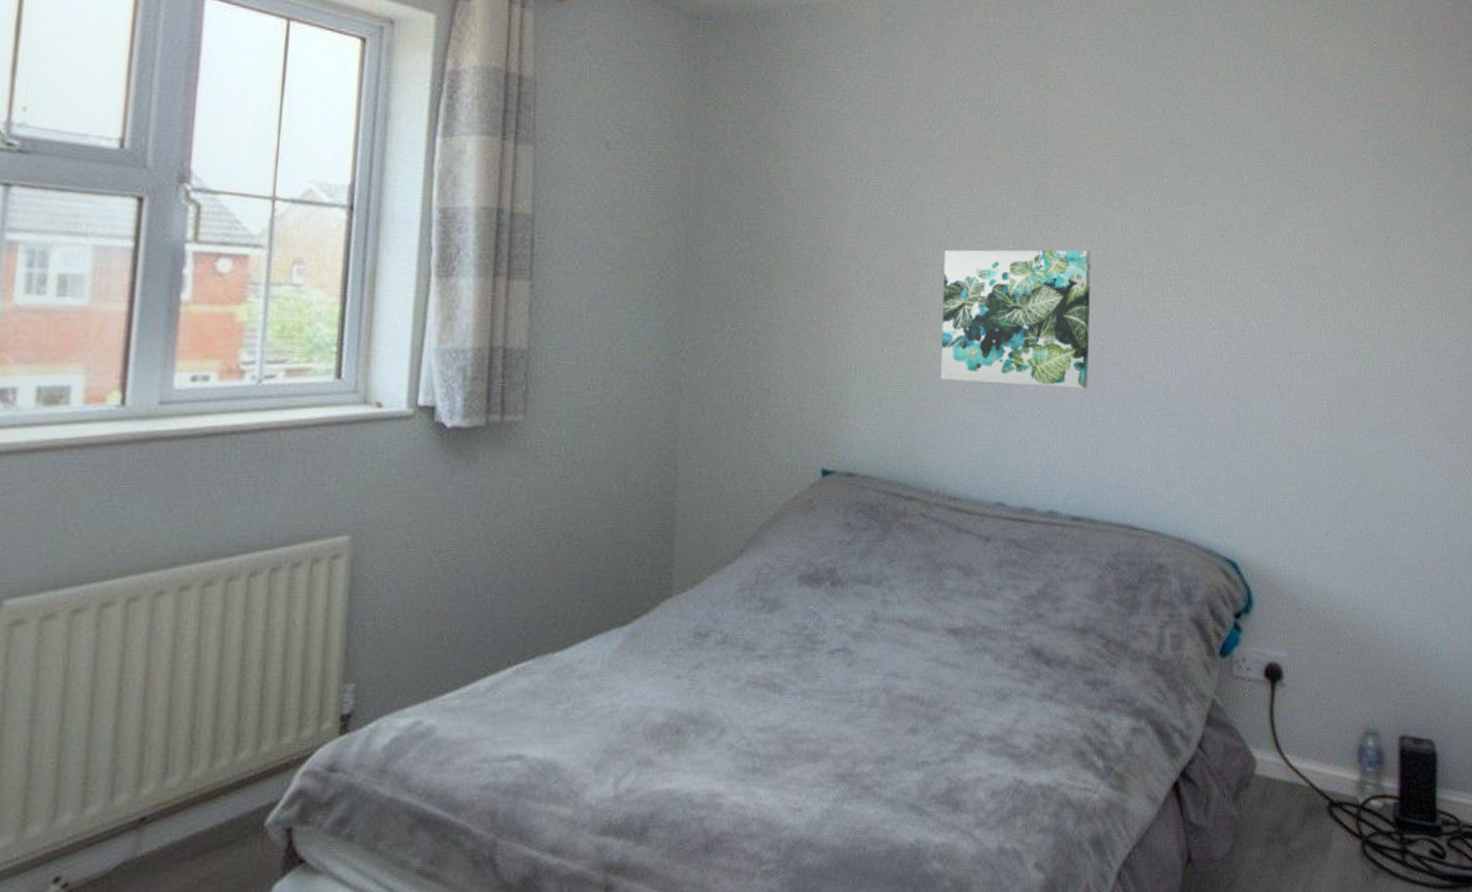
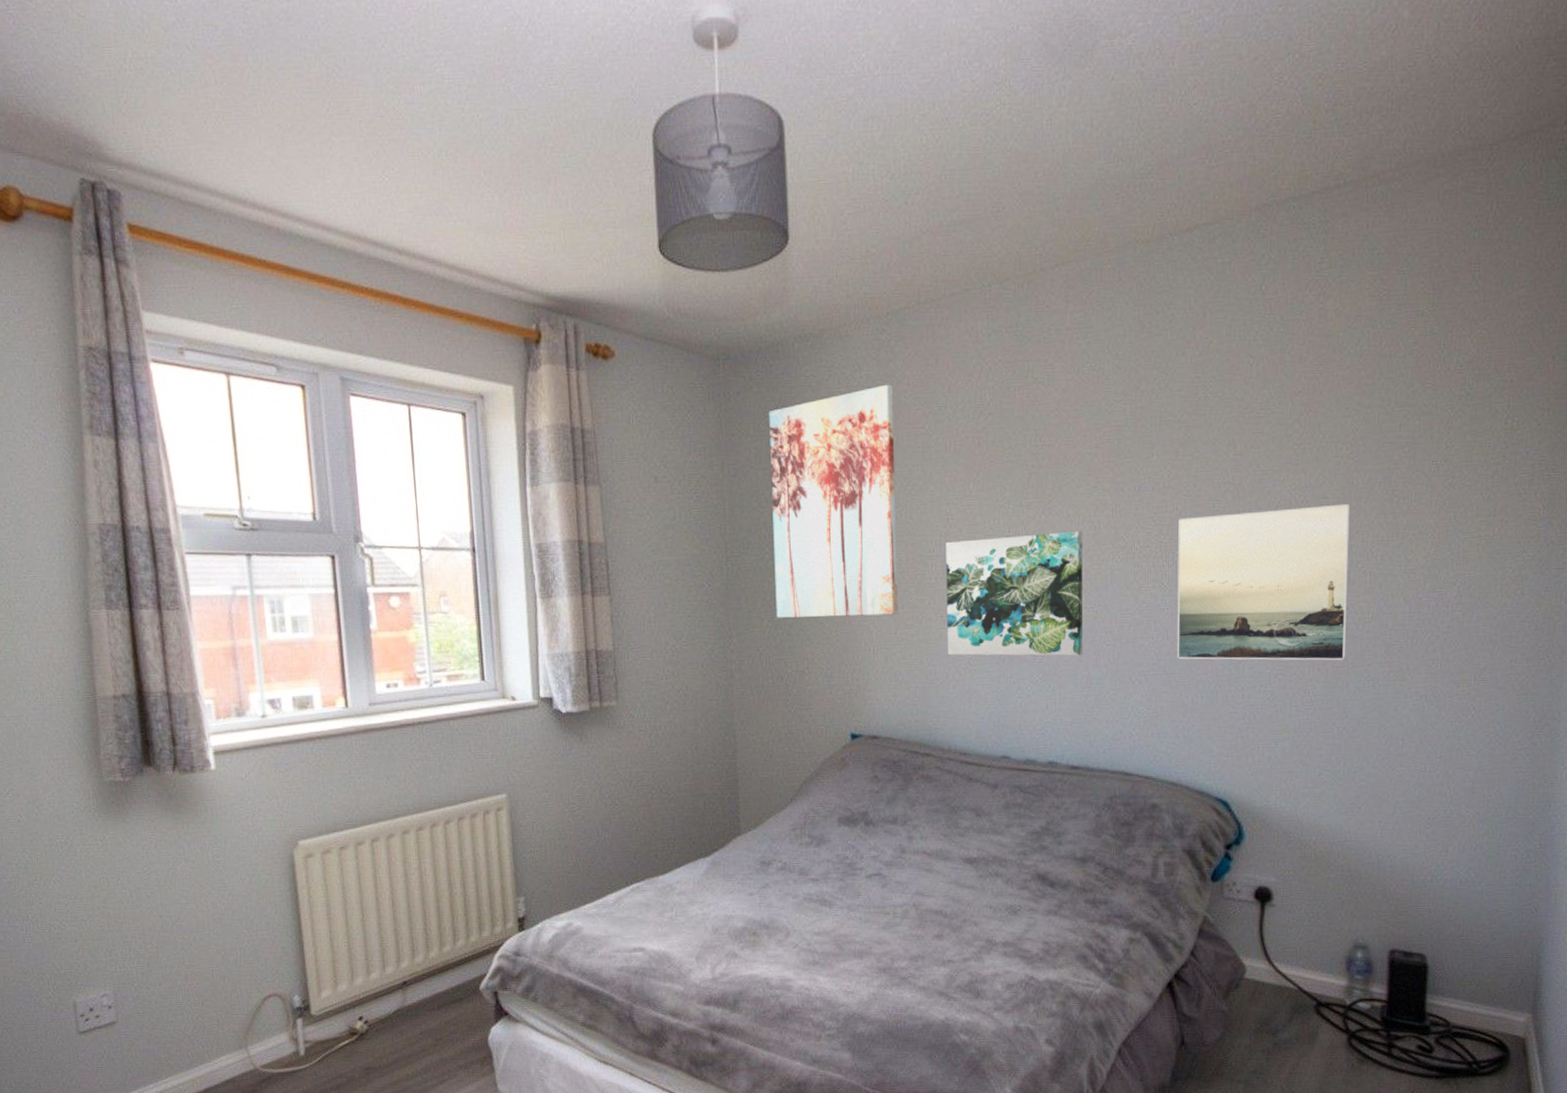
wall art: none [741,70,895,330] -> present [769,384,898,618]
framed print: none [1185,246,1350,409] -> present [1176,503,1351,661]

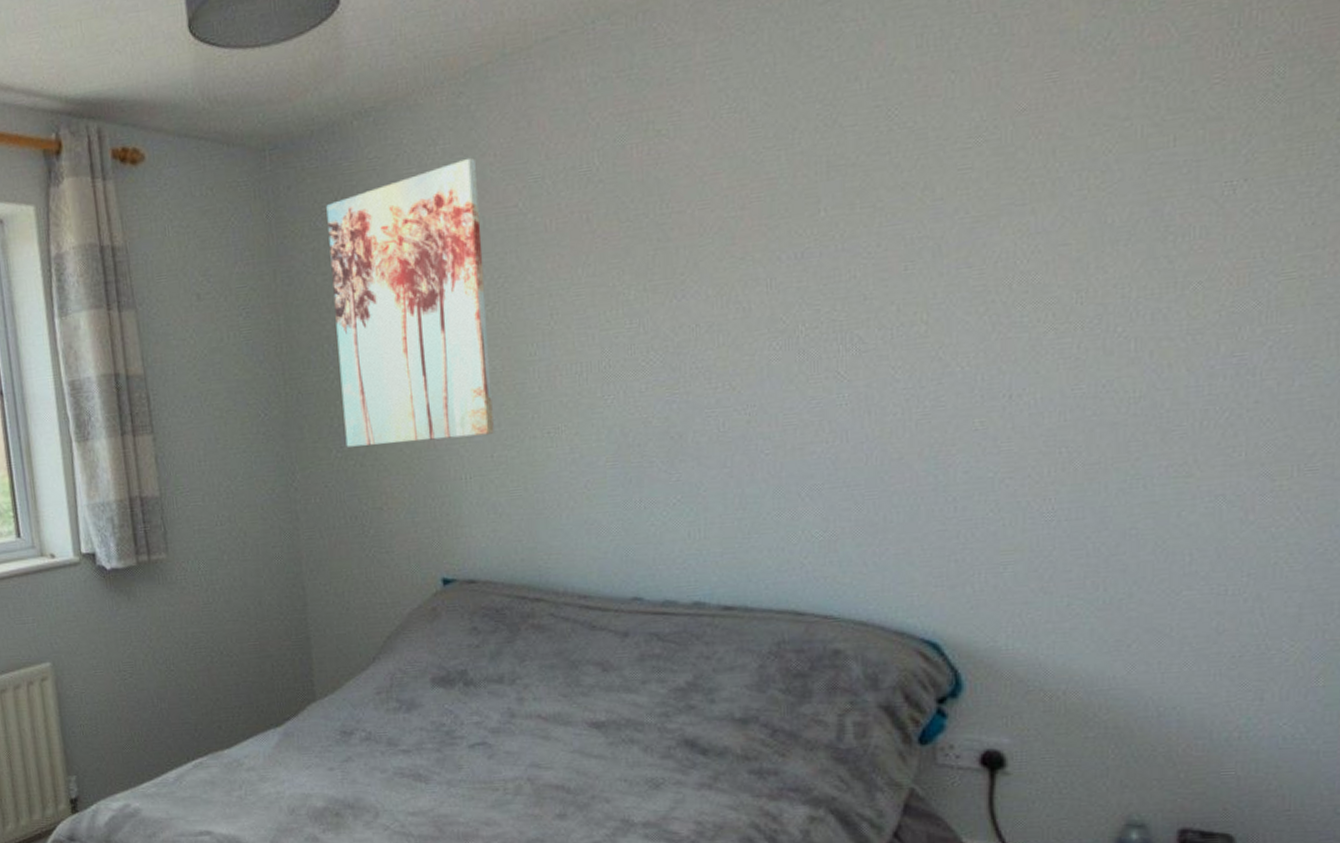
wall art: present [946,531,1083,656] -> none [550,315,734,479]
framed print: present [1176,503,1351,661] -> none [858,249,1104,467]

